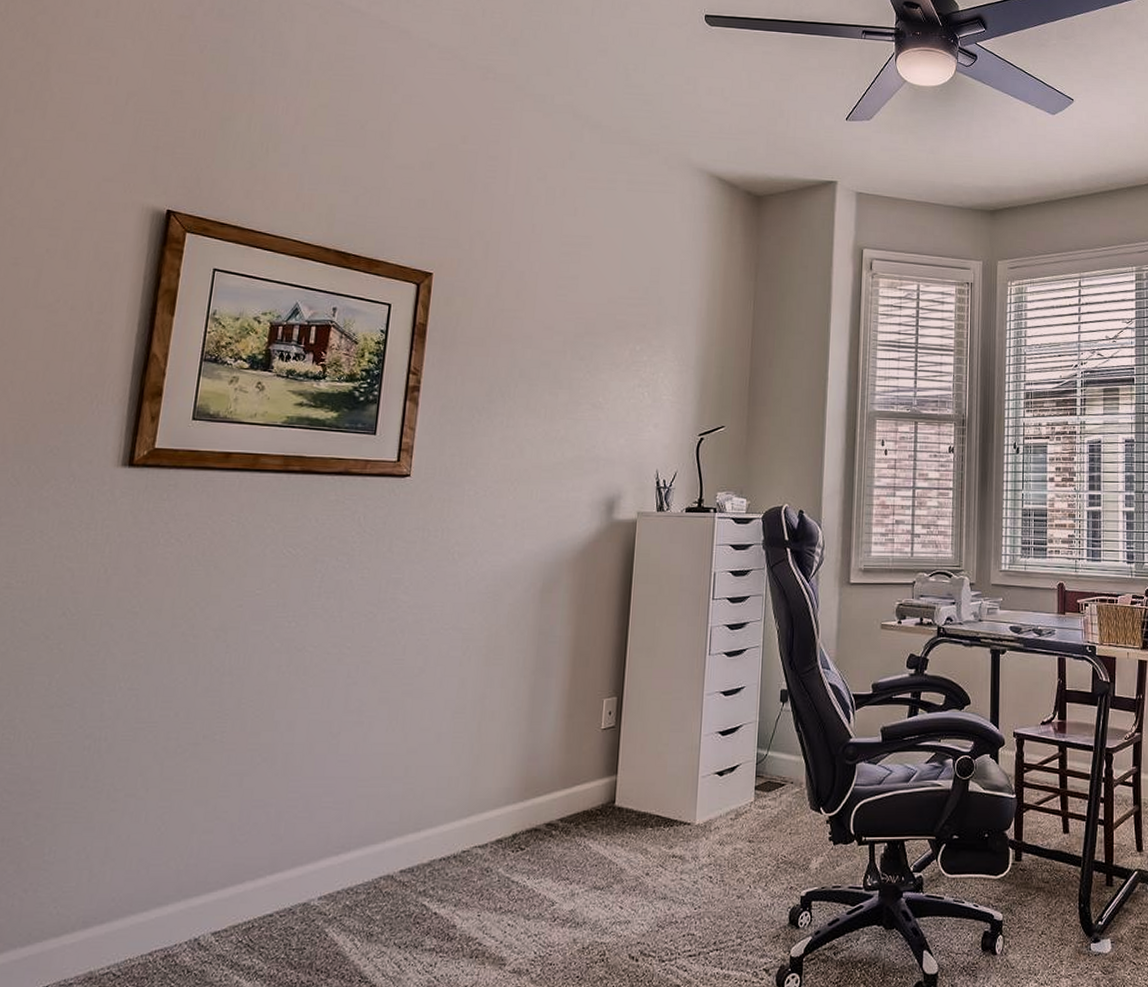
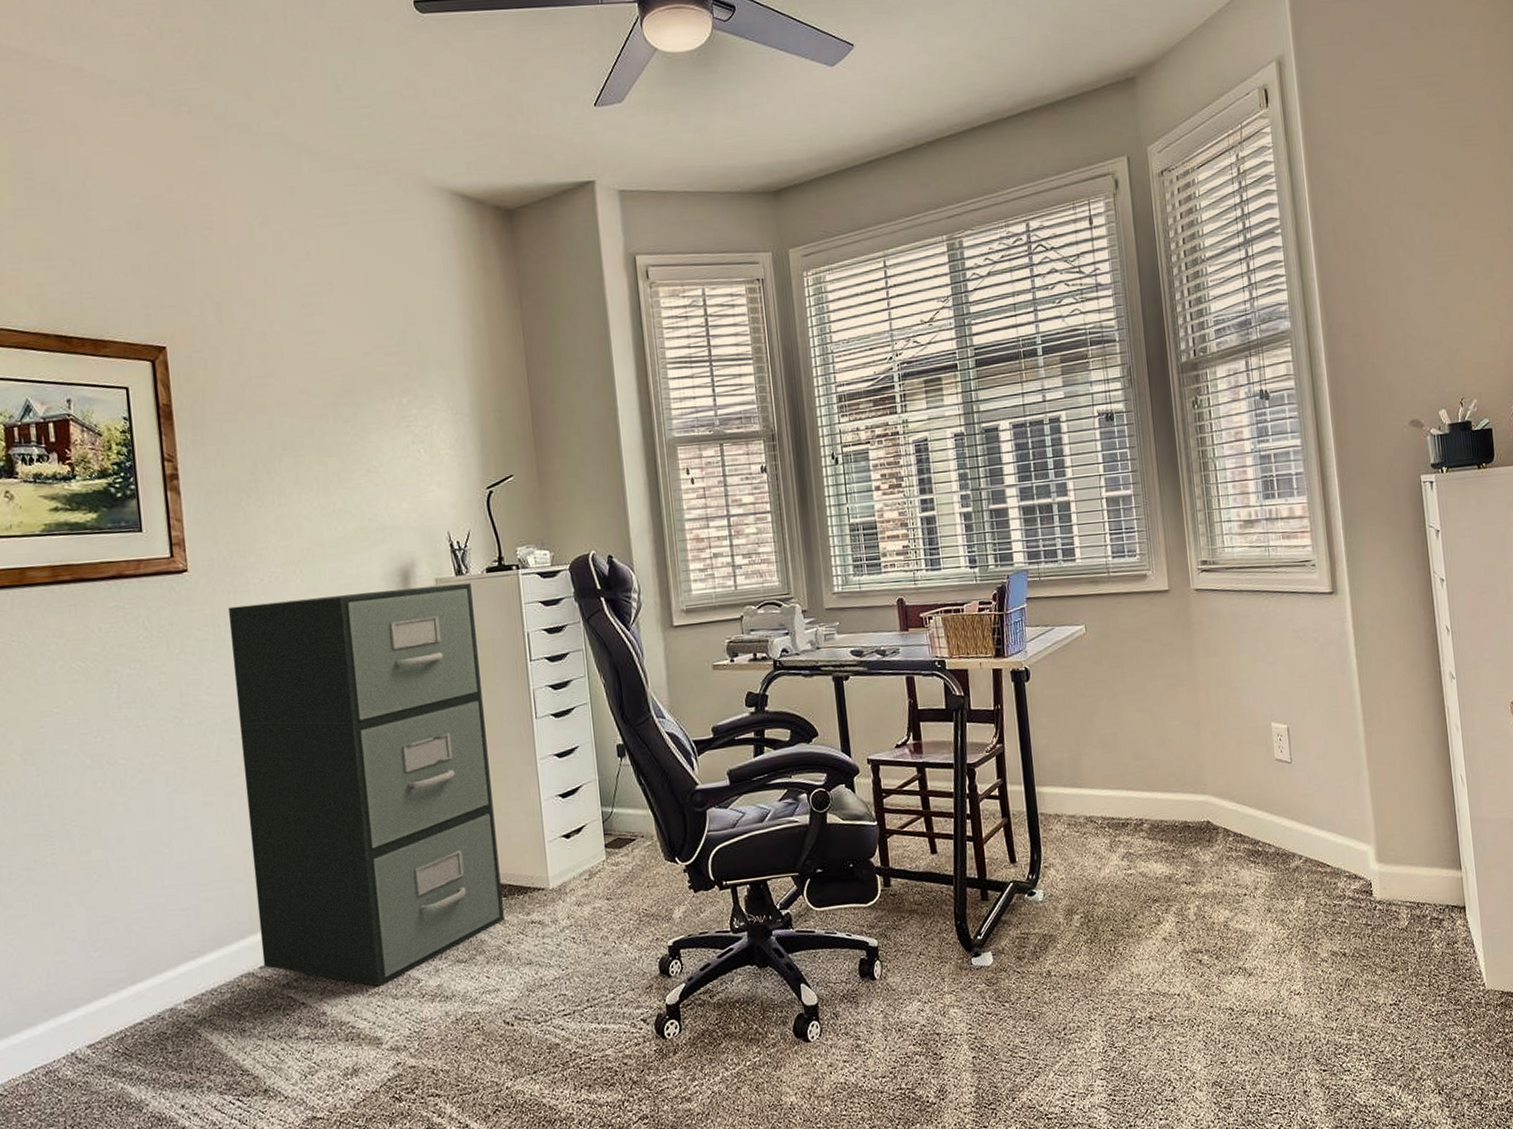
filing cabinet: none [404,514,669,904] -> present [227,583,504,987]

